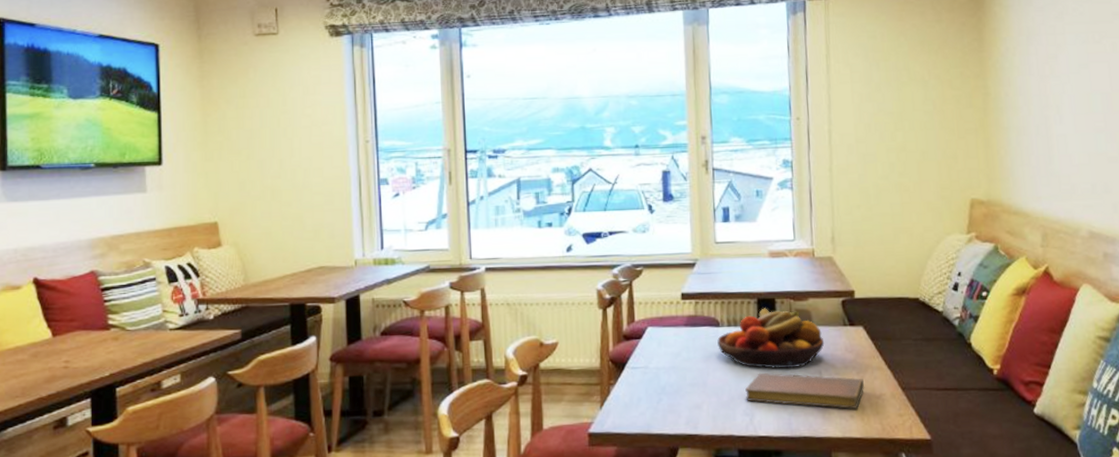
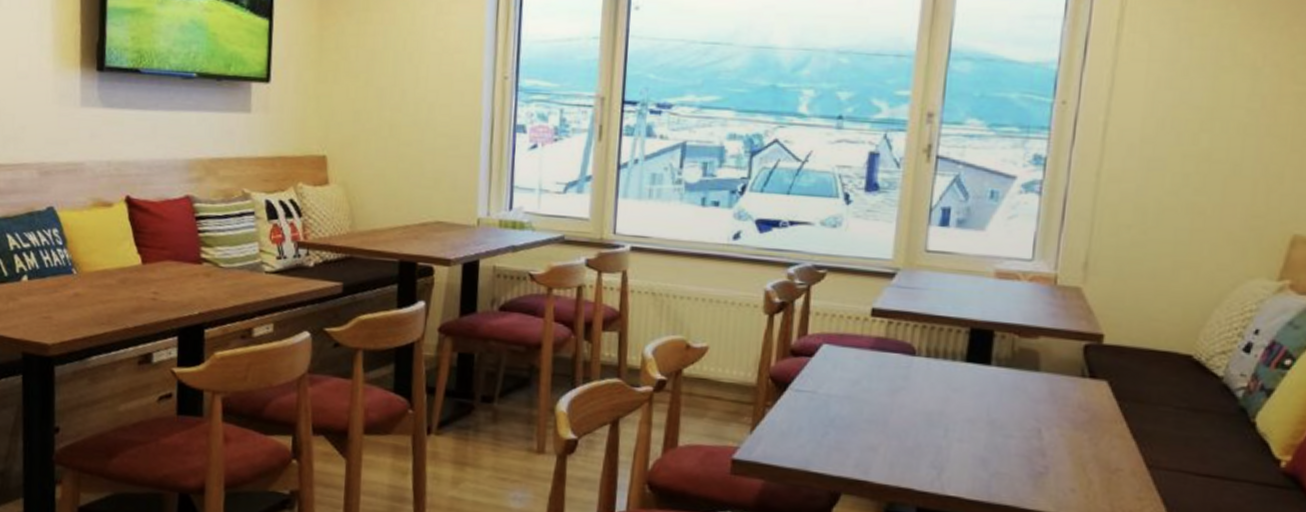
fruit bowl: present [717,308,825,369] -> none [909,340,1052,420]
notebook: present [745,372,864,409] -> none [936,419,1097,482]

